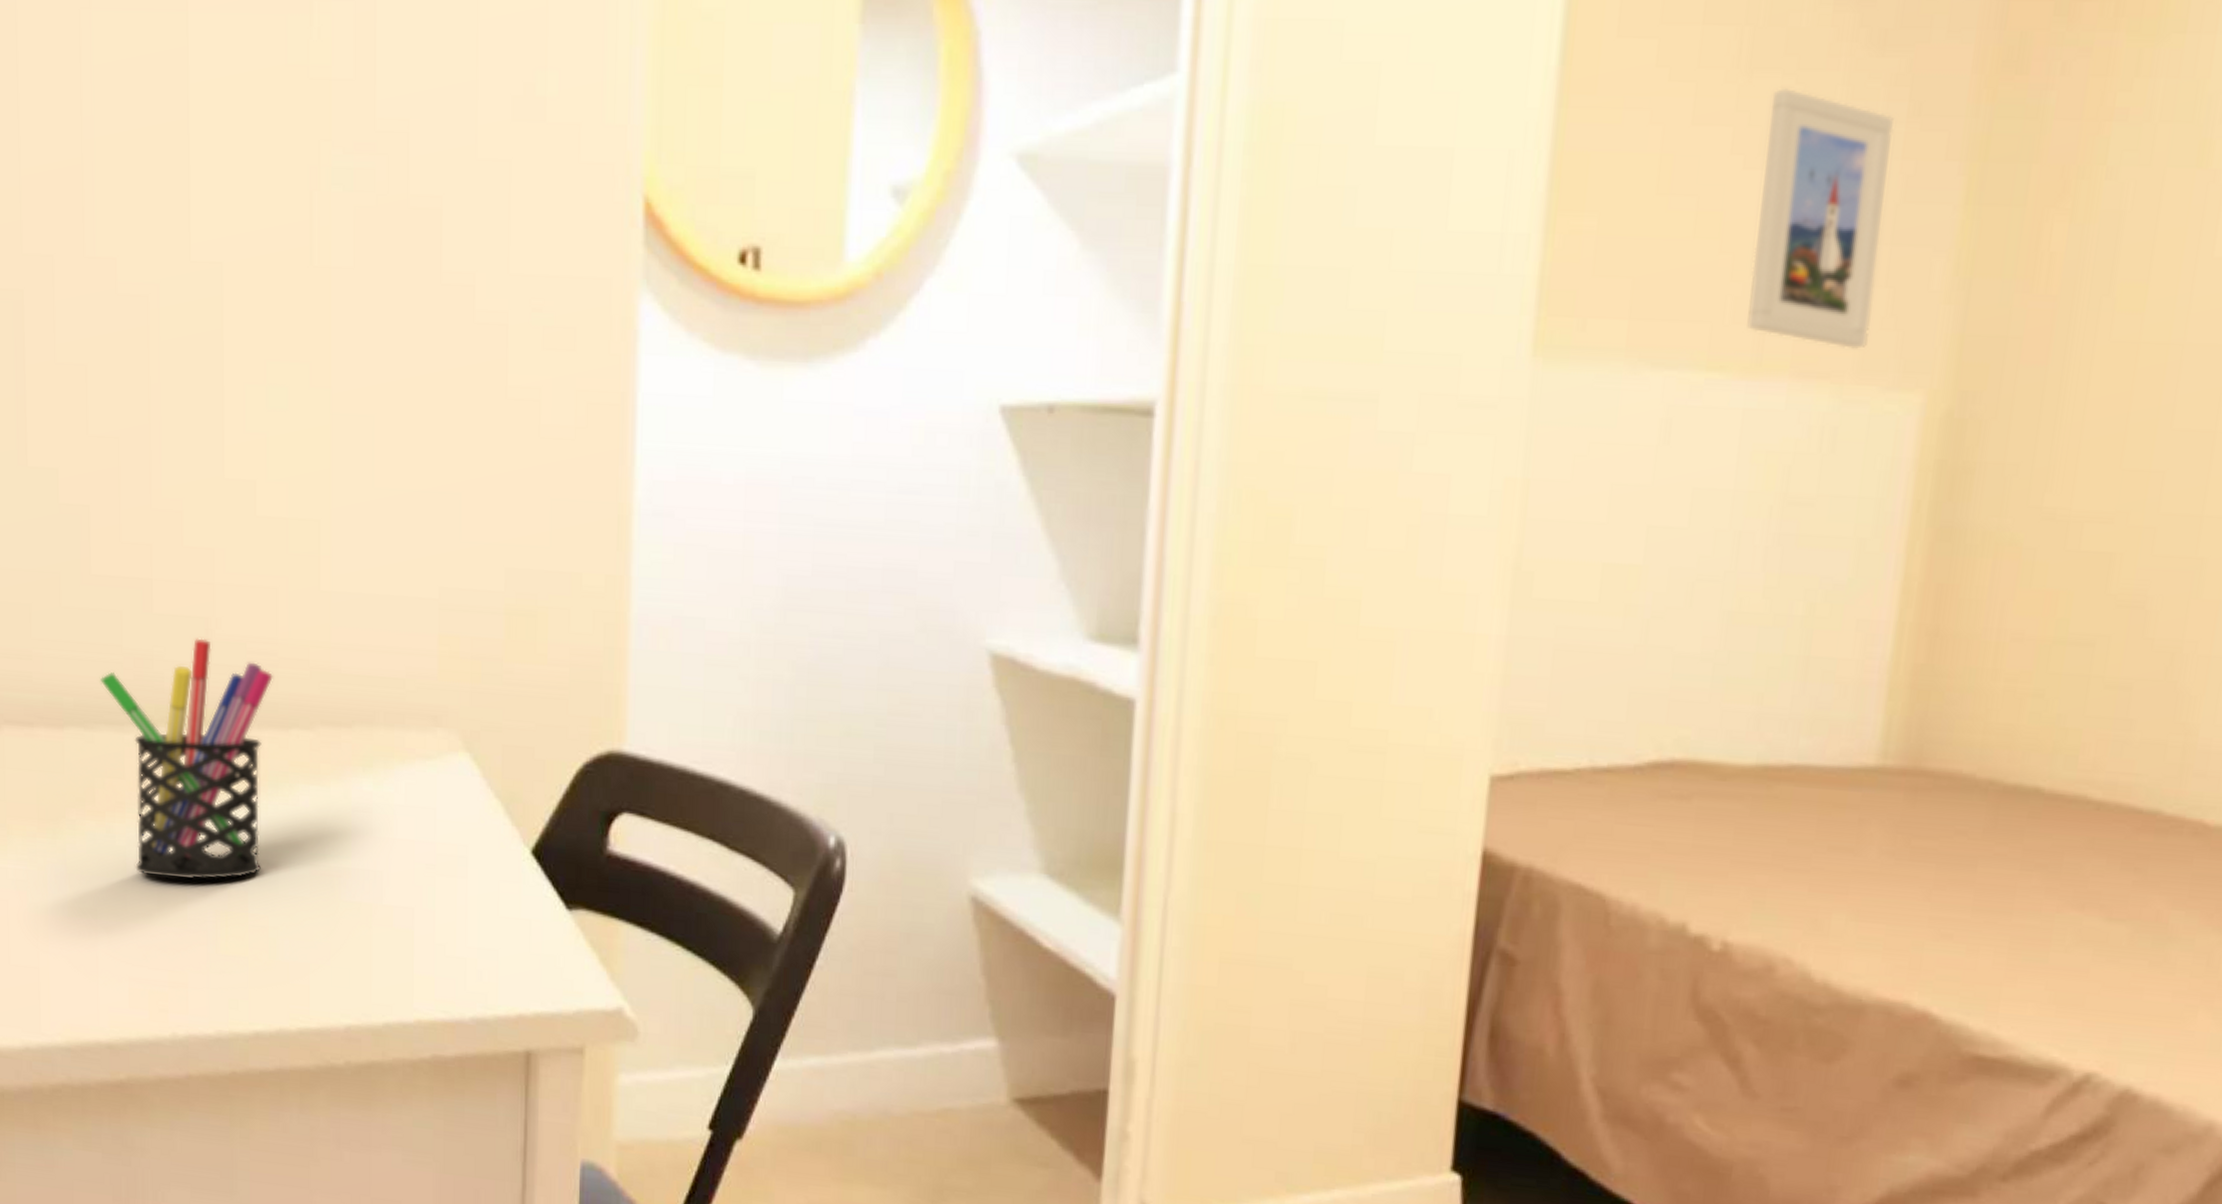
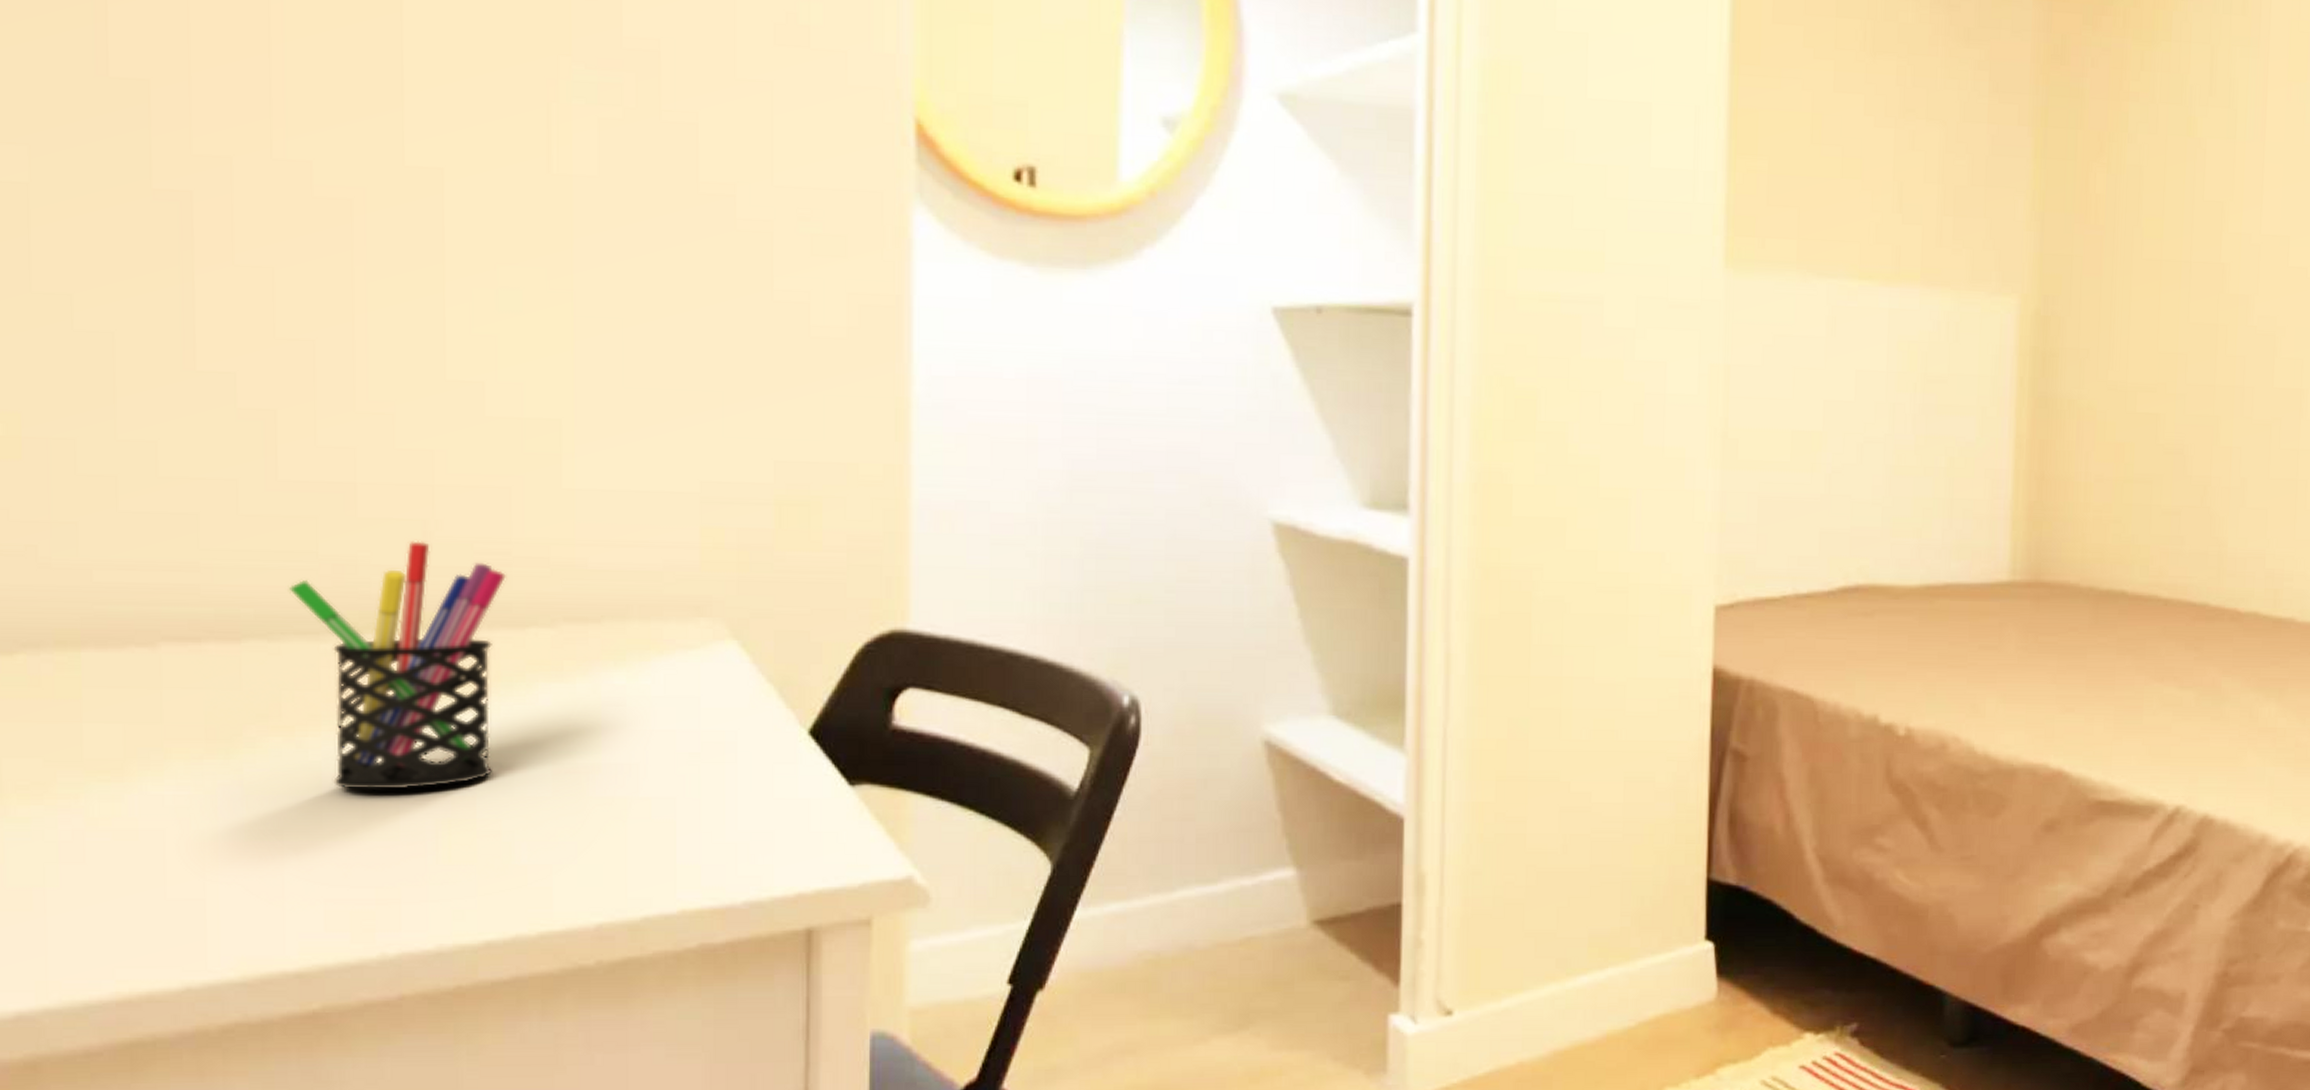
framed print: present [1747,87,1894,351] -> none [1887,66,1980,265]

